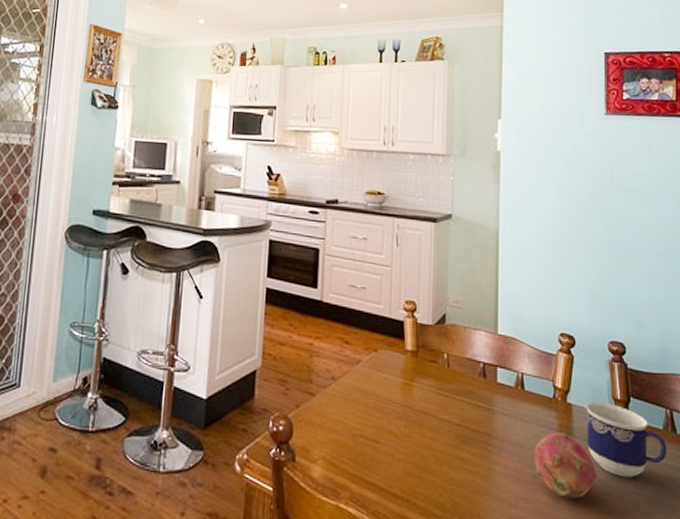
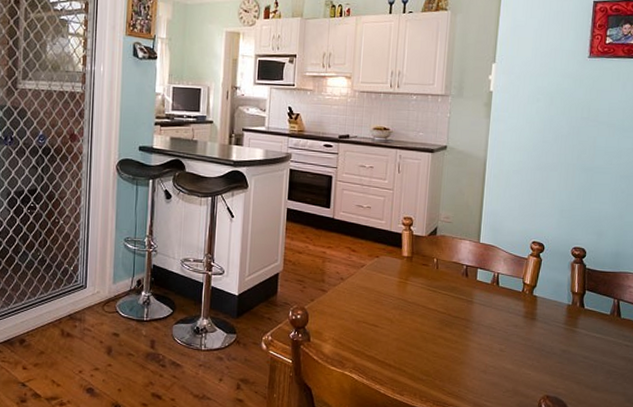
fruit: present [534,432,598,499] -> none [503,318,553,366]
cup: present [585,401,667,478] -> none [546,294,612,351]

